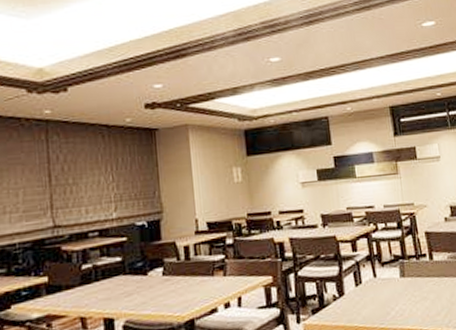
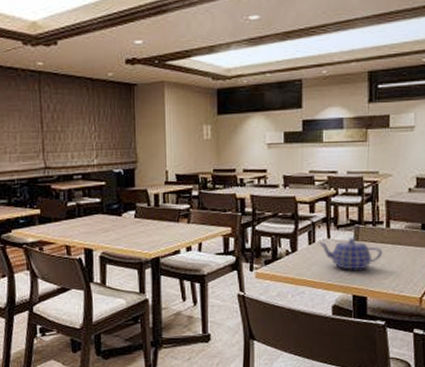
teapot: none [365,273,431,310] -> present [319,236,383,270]

